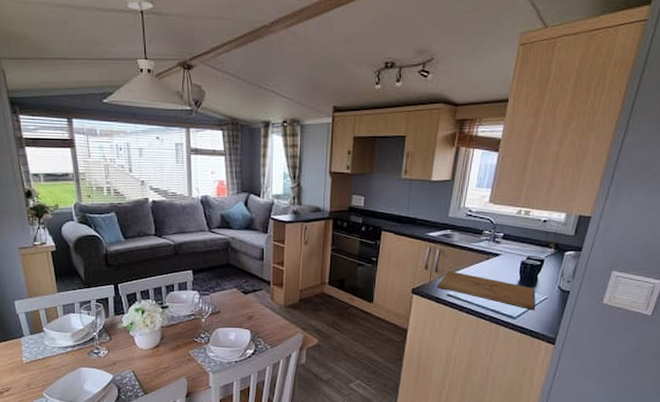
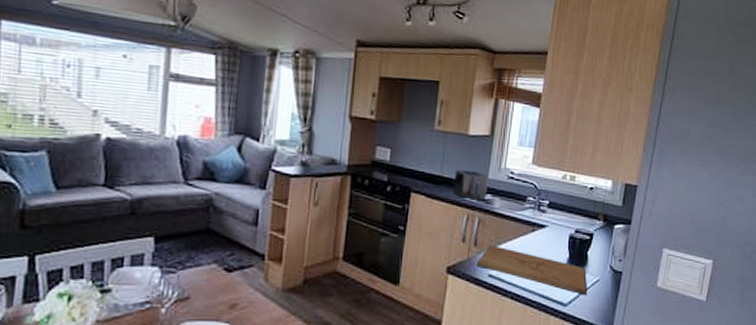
toaster: none [417,211,449,236] -> present [453,170,488,201]

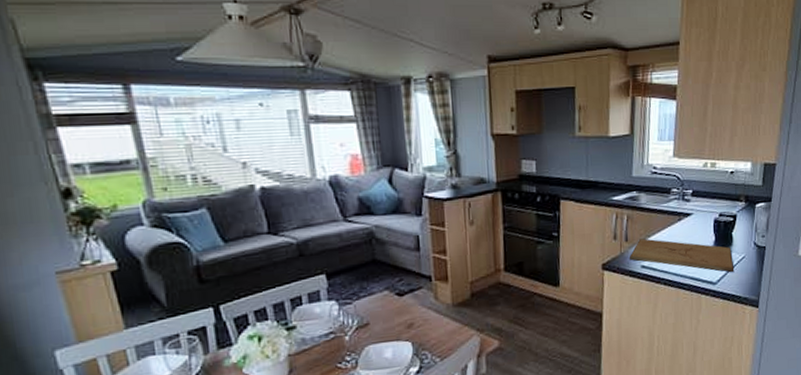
toaster: present [453,170,488,201] -> none [599,171,633,200]

